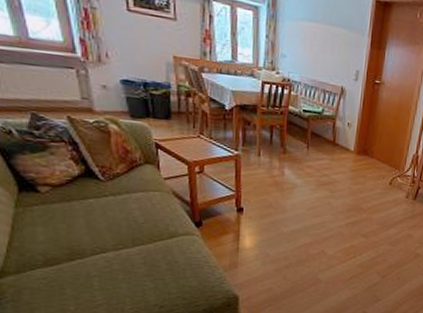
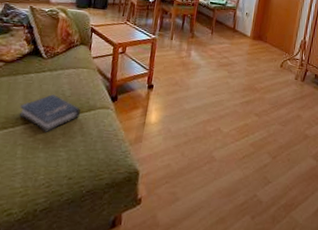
hardback book: none [85,222,161,262] -> present [20,94,81,132]

